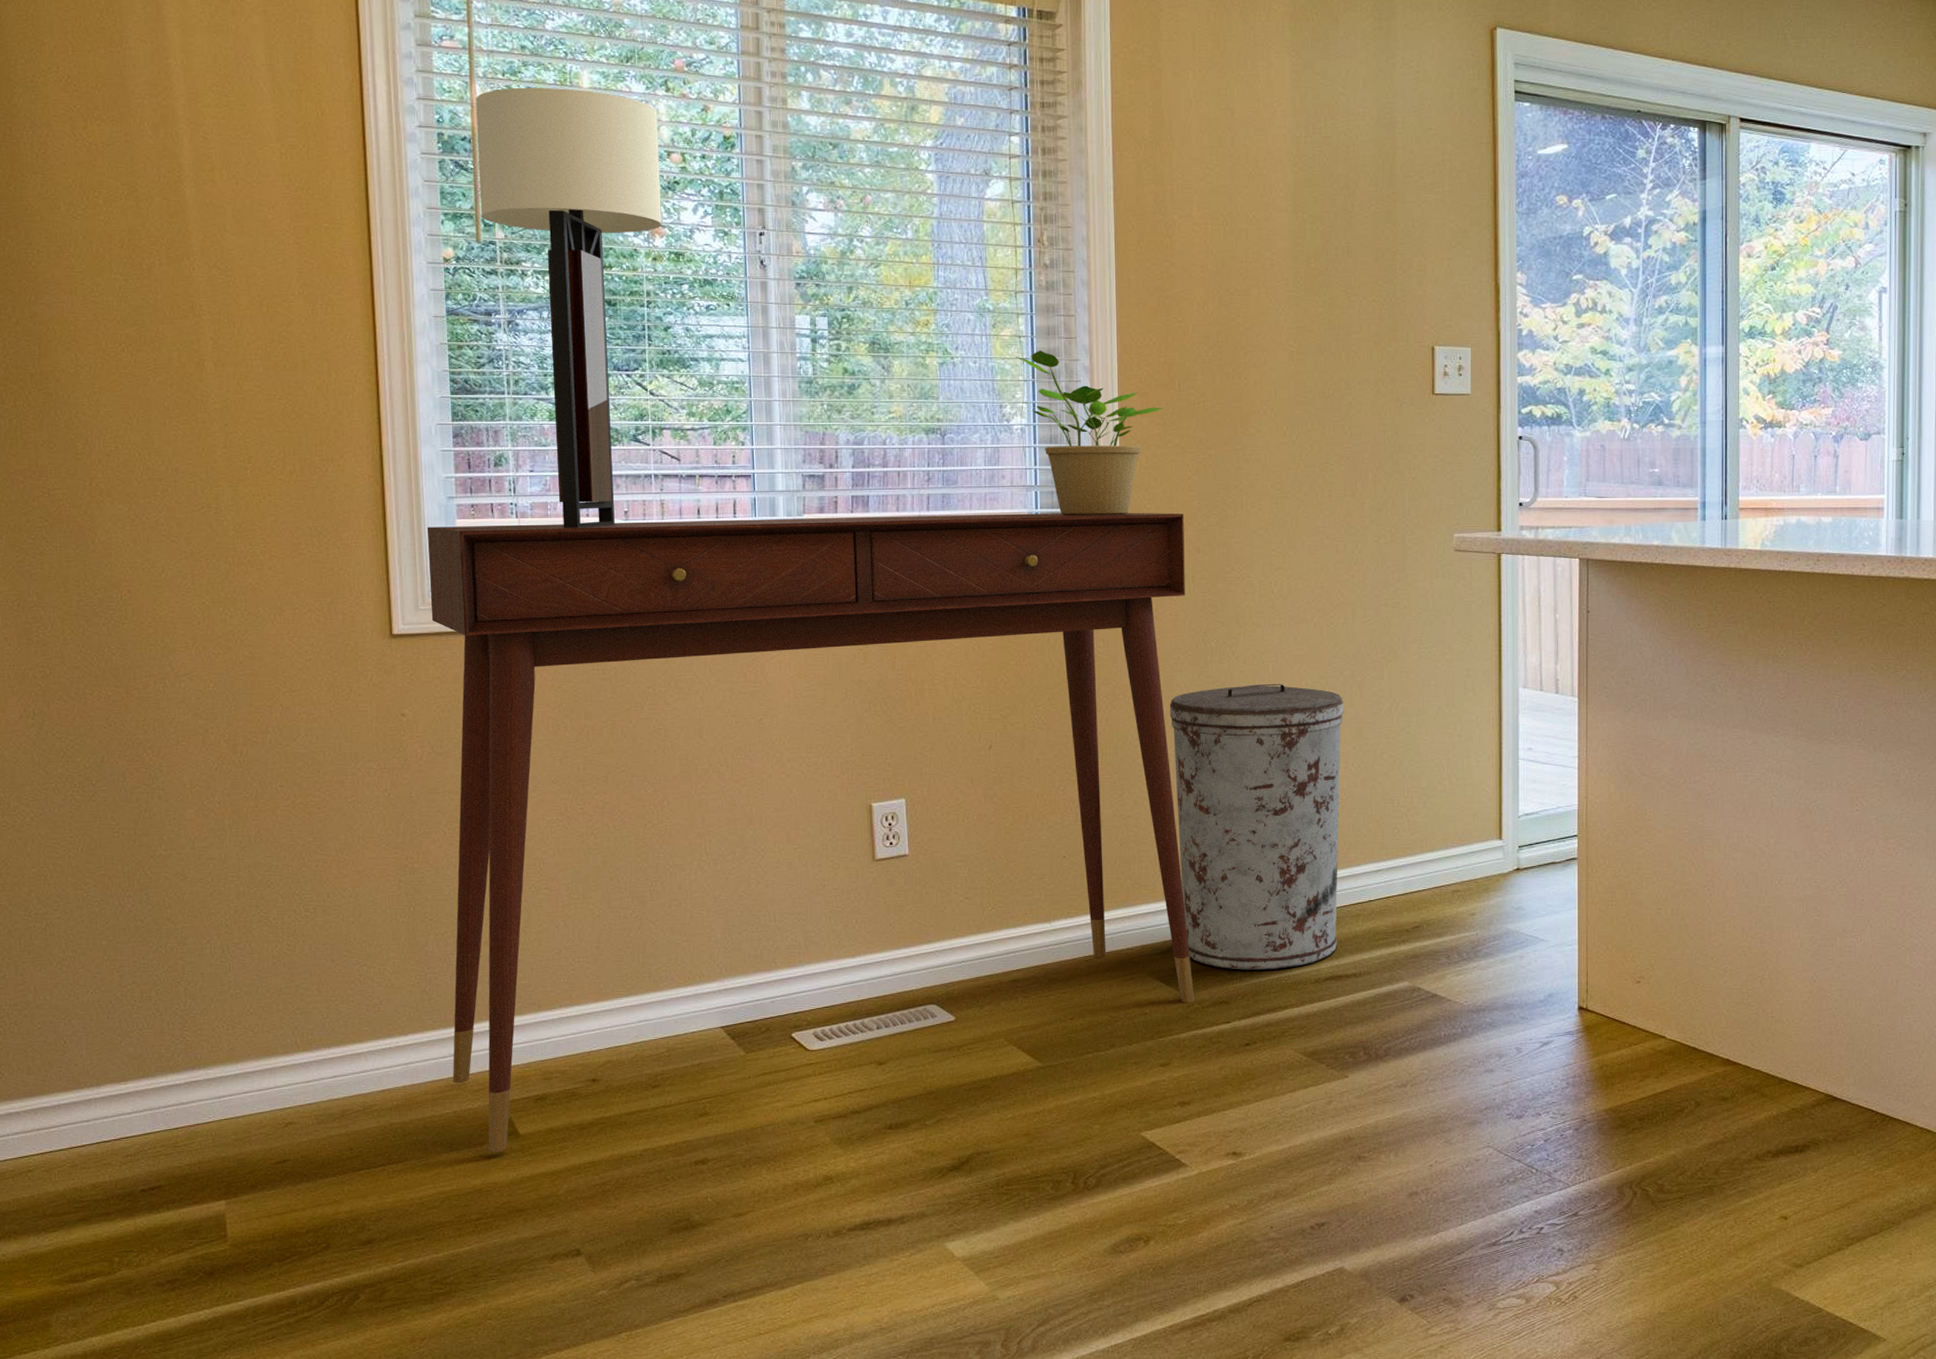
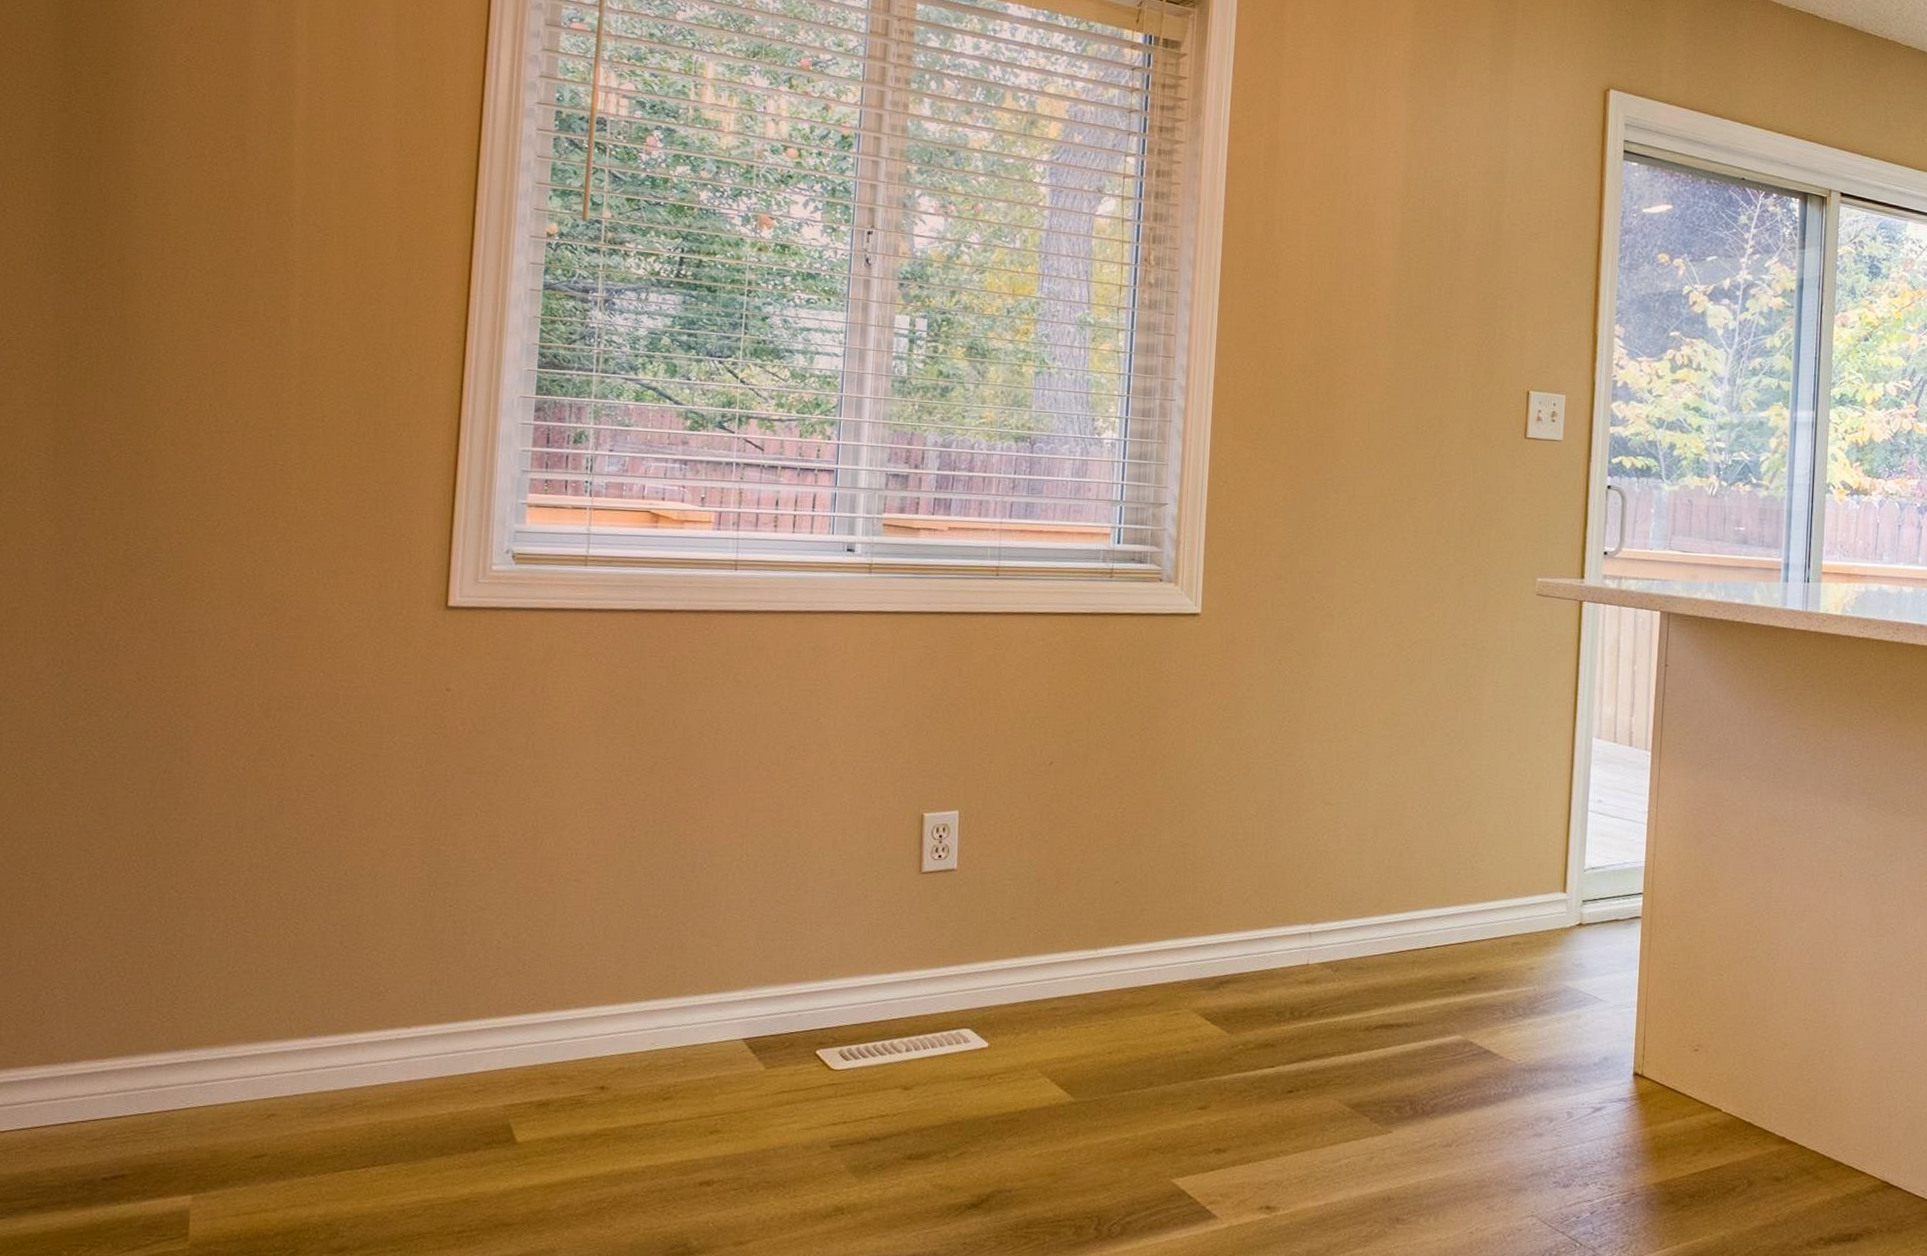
desk: present [426,512,1194,1153] -> none [452,499,1268,1161]
table lamp: present [476,87,662,528] -> none [590,73,778,512]
potted plant: present [1016,351,1162,516] -> none [1113,367,1255,536]
trash can: present [1169,683,1344,970] -> none [1235,716,1415,1014]

